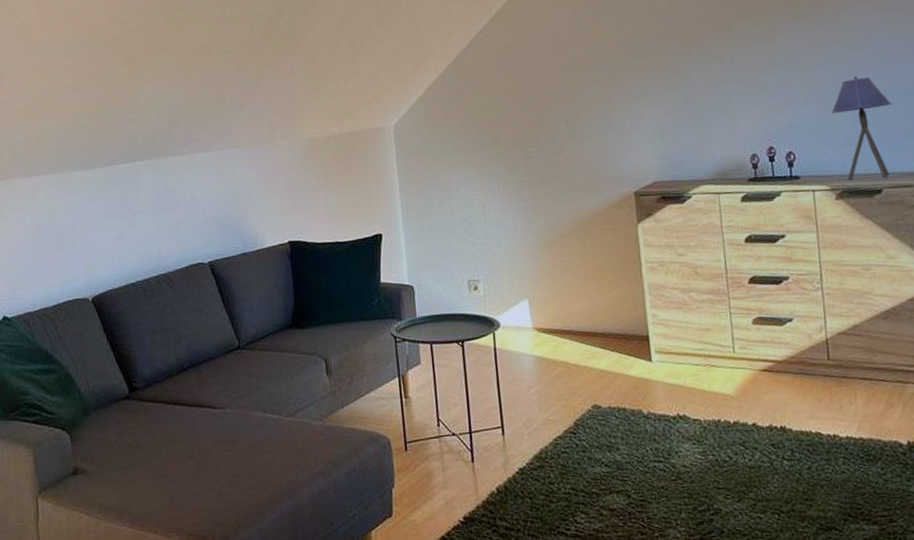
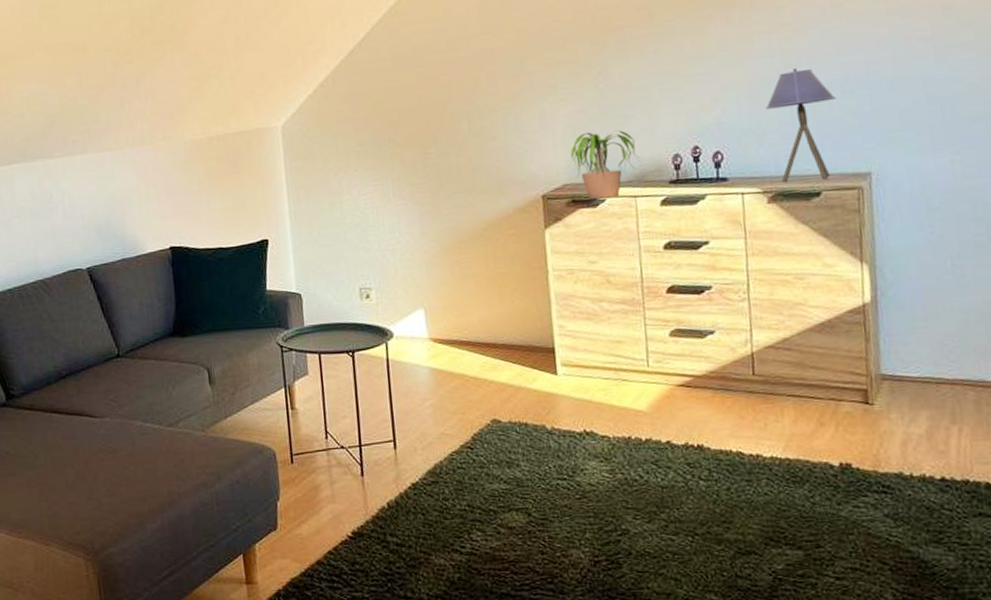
potted plant: none [654,131,723,196] -> present [565,130,641,199]

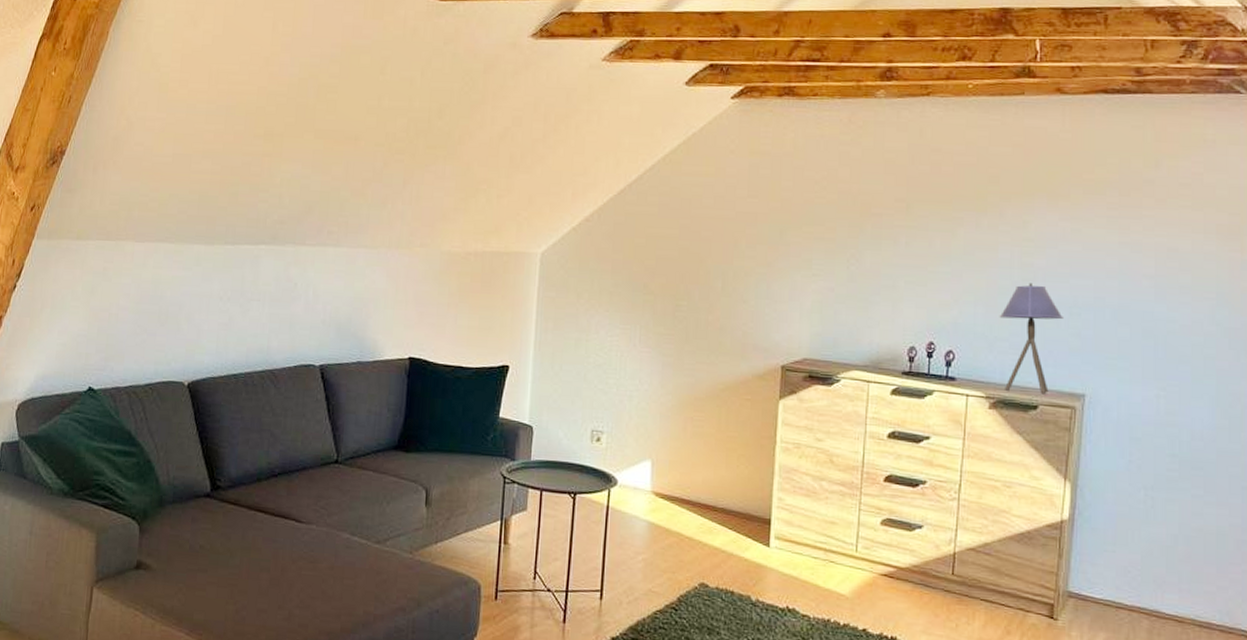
potted plant: present [565,130,641,199] -> none [807,311,879,380]

